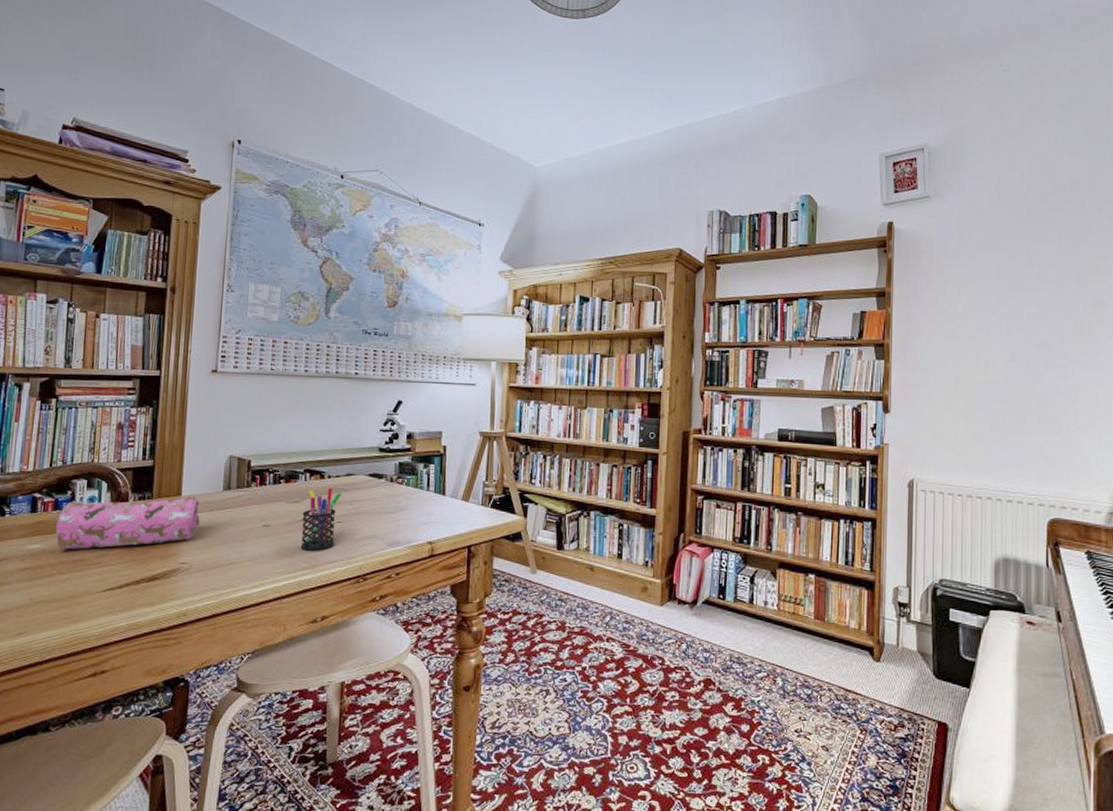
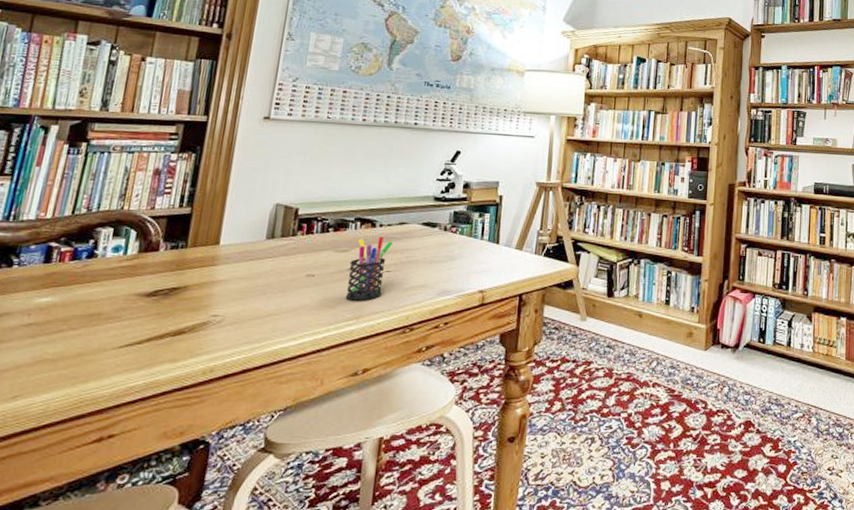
pencil case: present [55,495,200,550] -> none [70,244,239,303]

